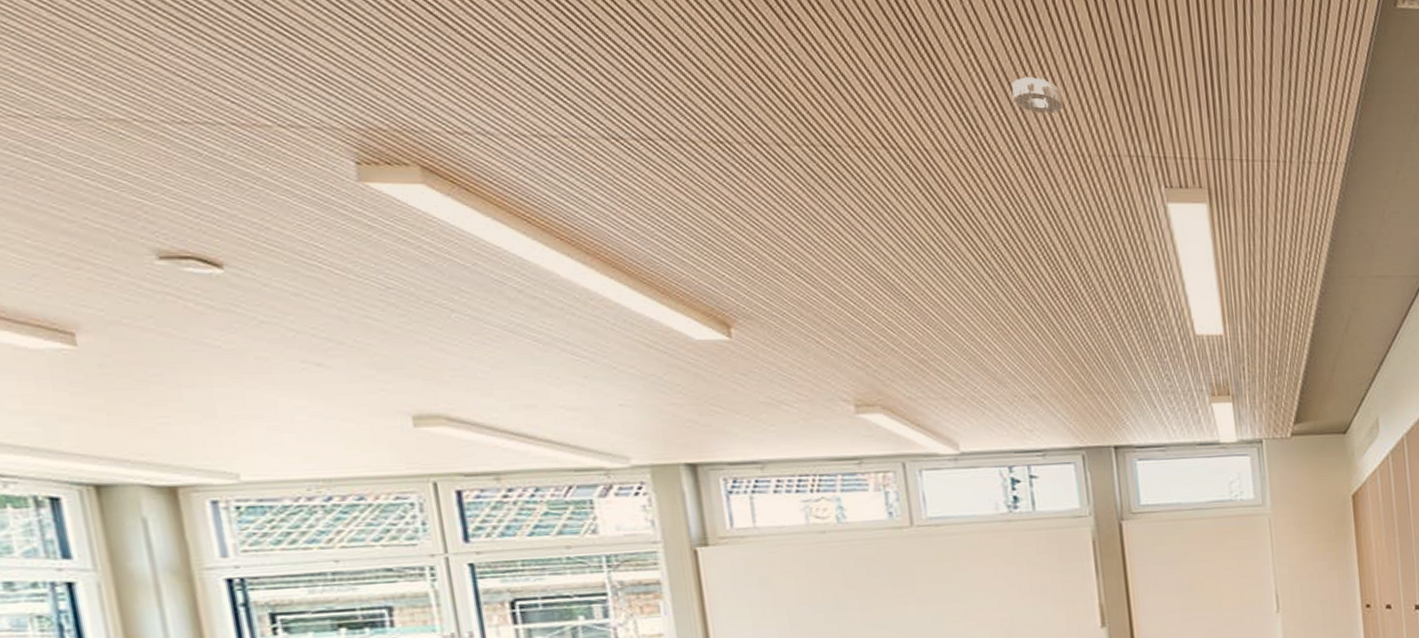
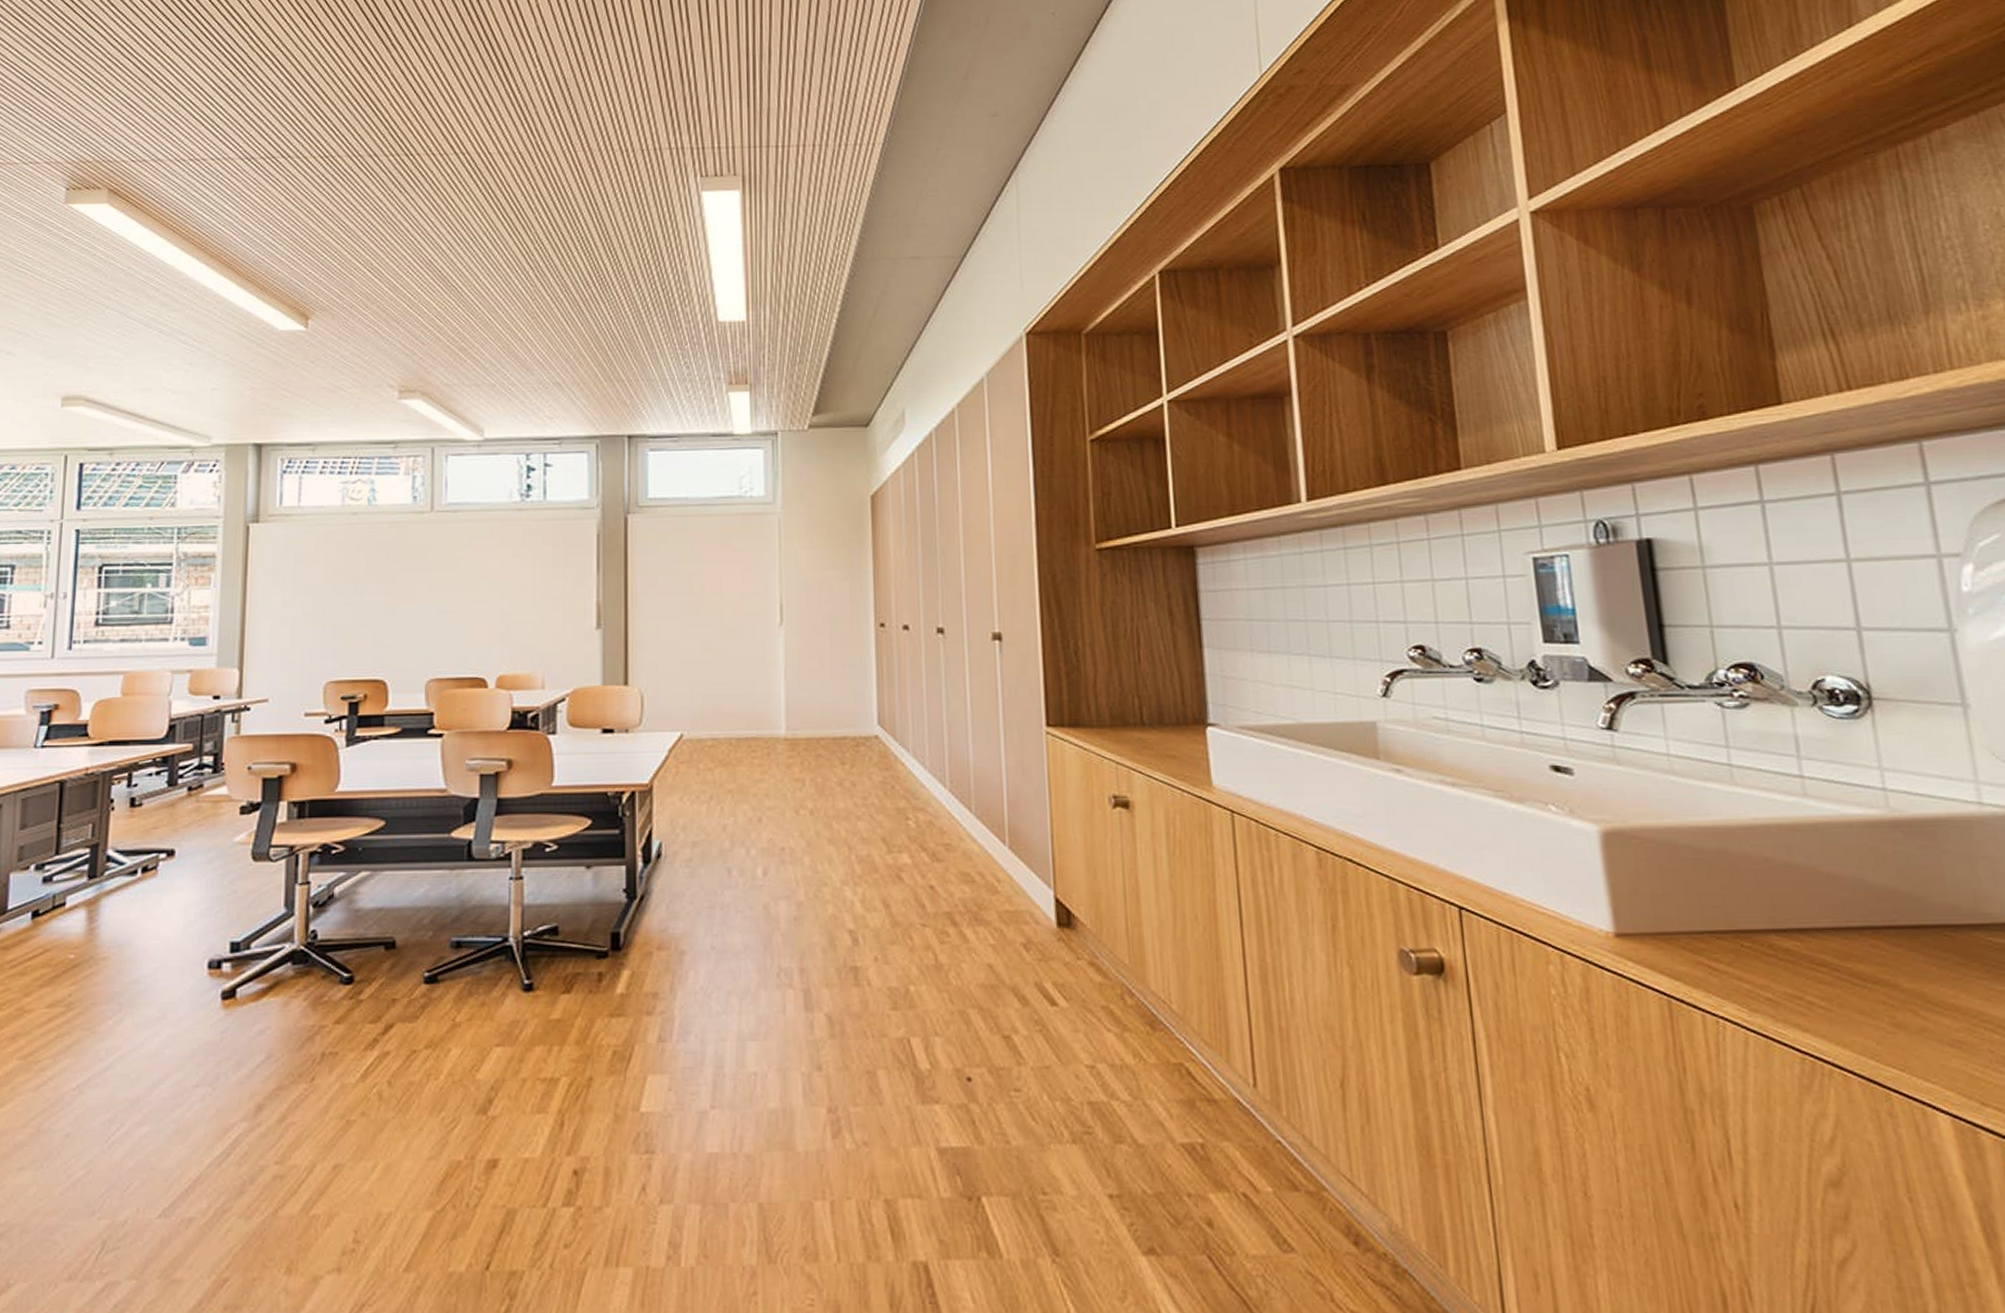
smoke detector: present [1012,76,1063,114] -> none [570,81,613,115]

